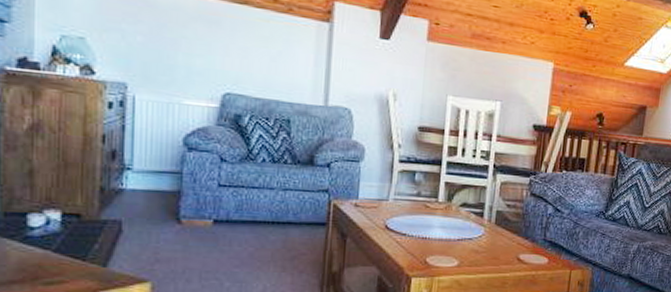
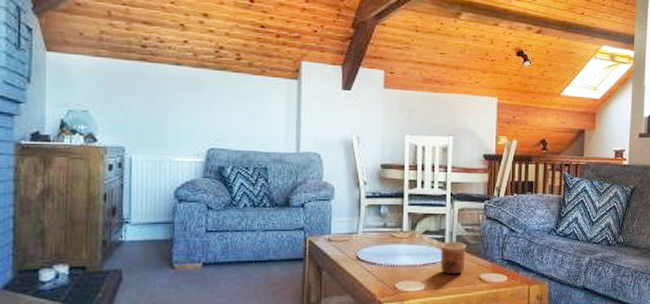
cup: none [476,217,506,253] -> present [440,241,466,275]

